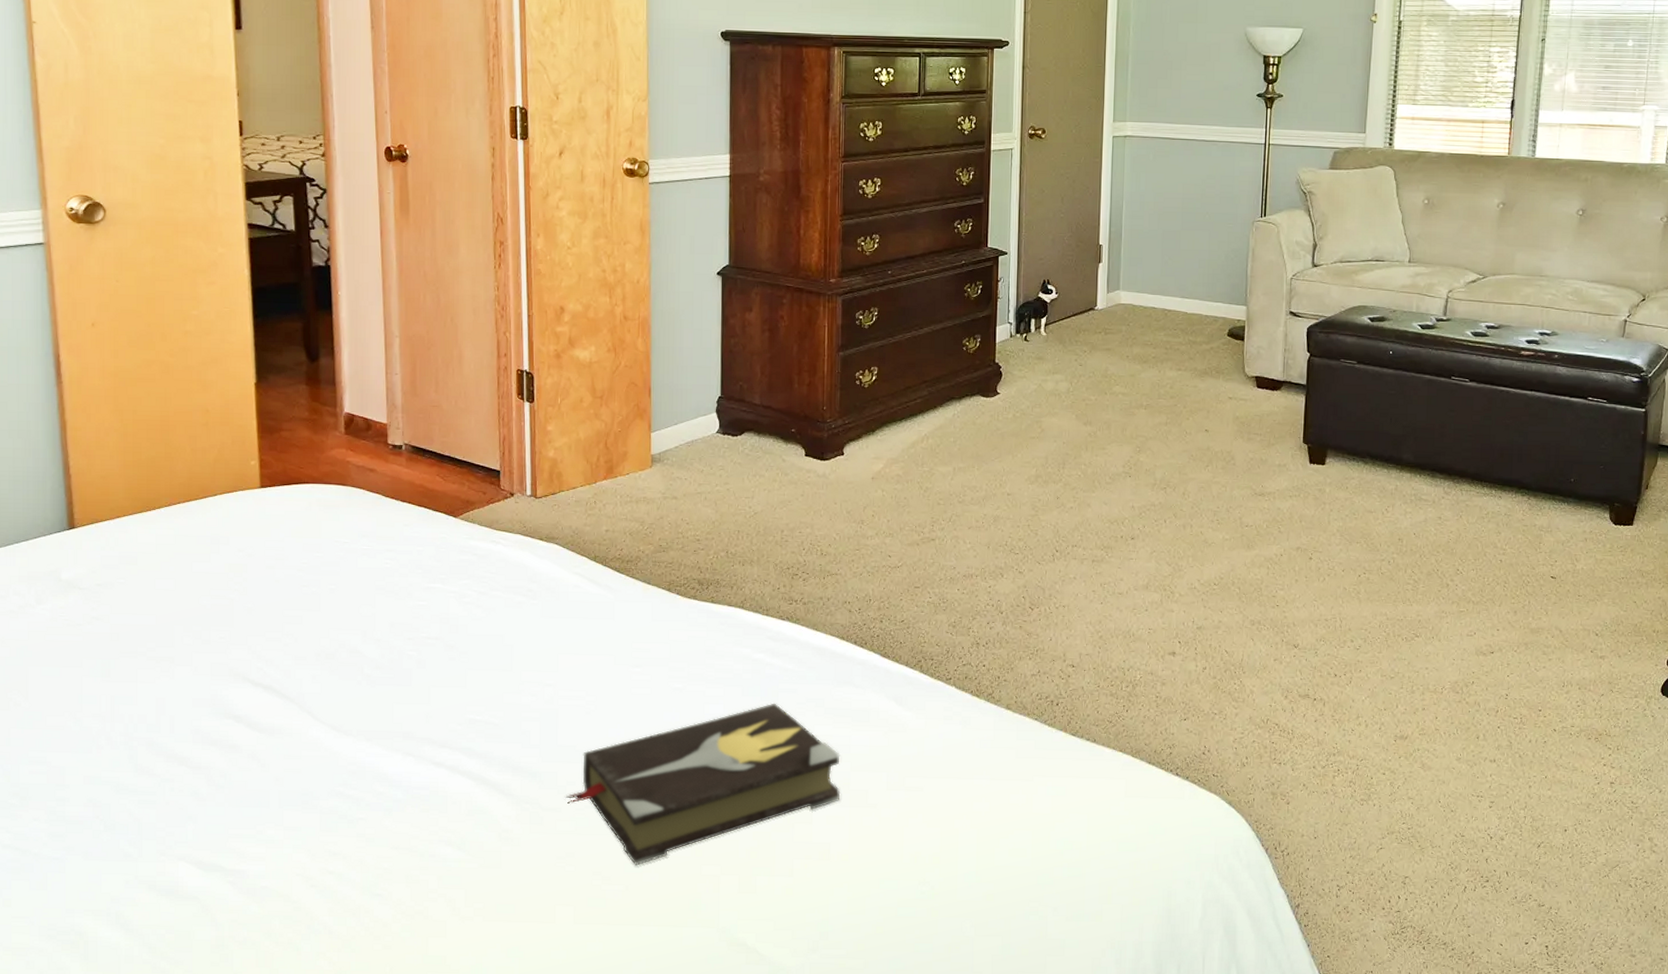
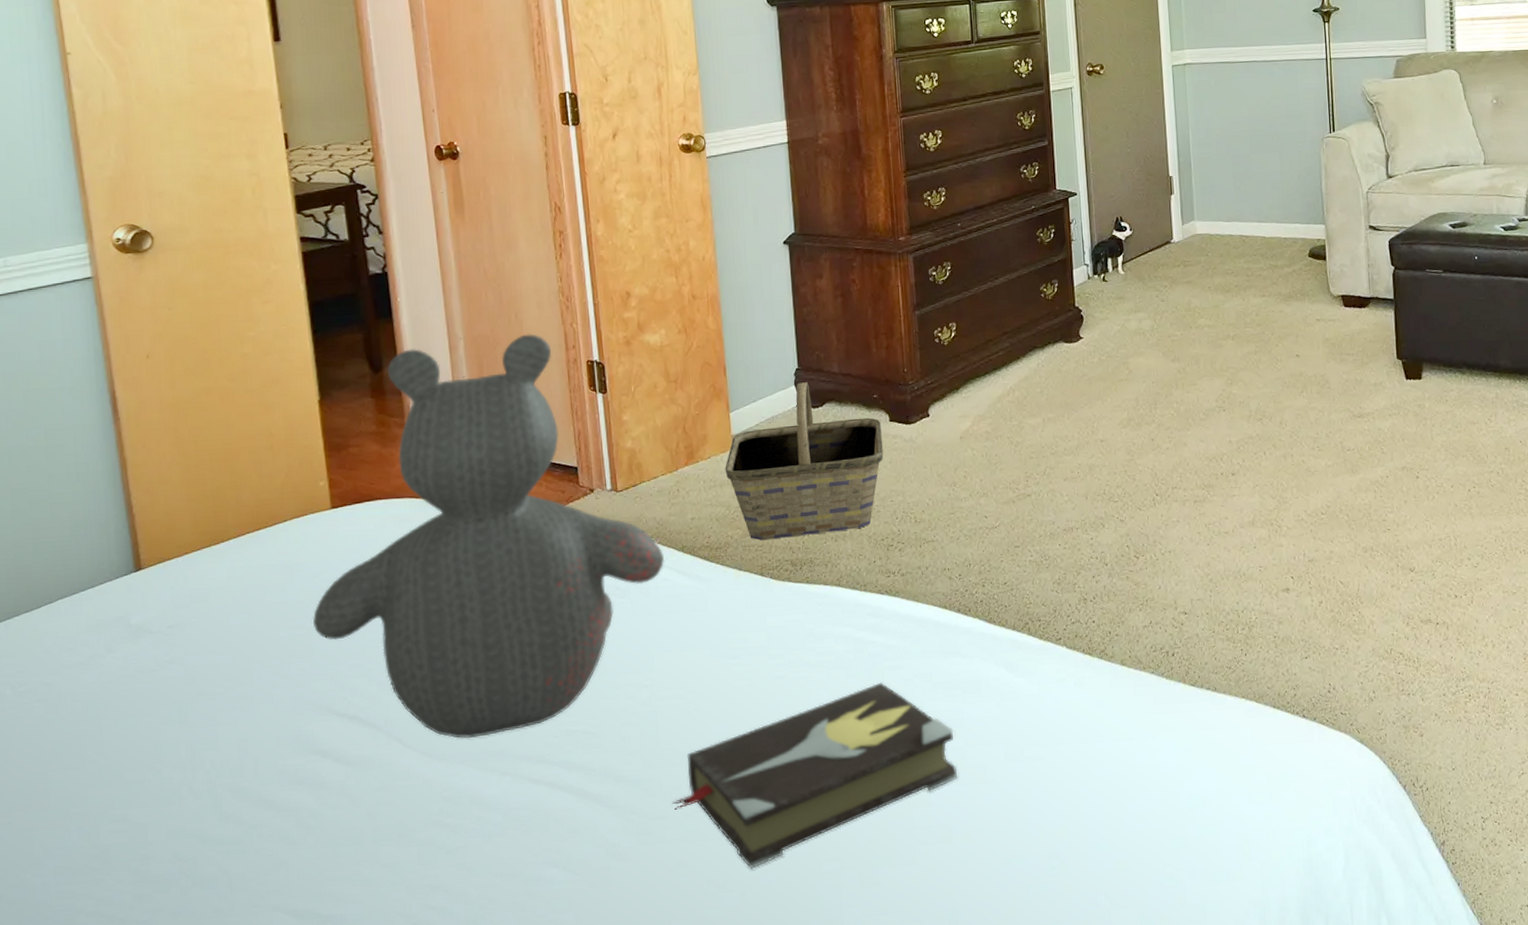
teddy bear: none [236,338,577,718] -> present [313,334,665,739]
basket: none [642,410,797,558] -> present [725,382,884,541]

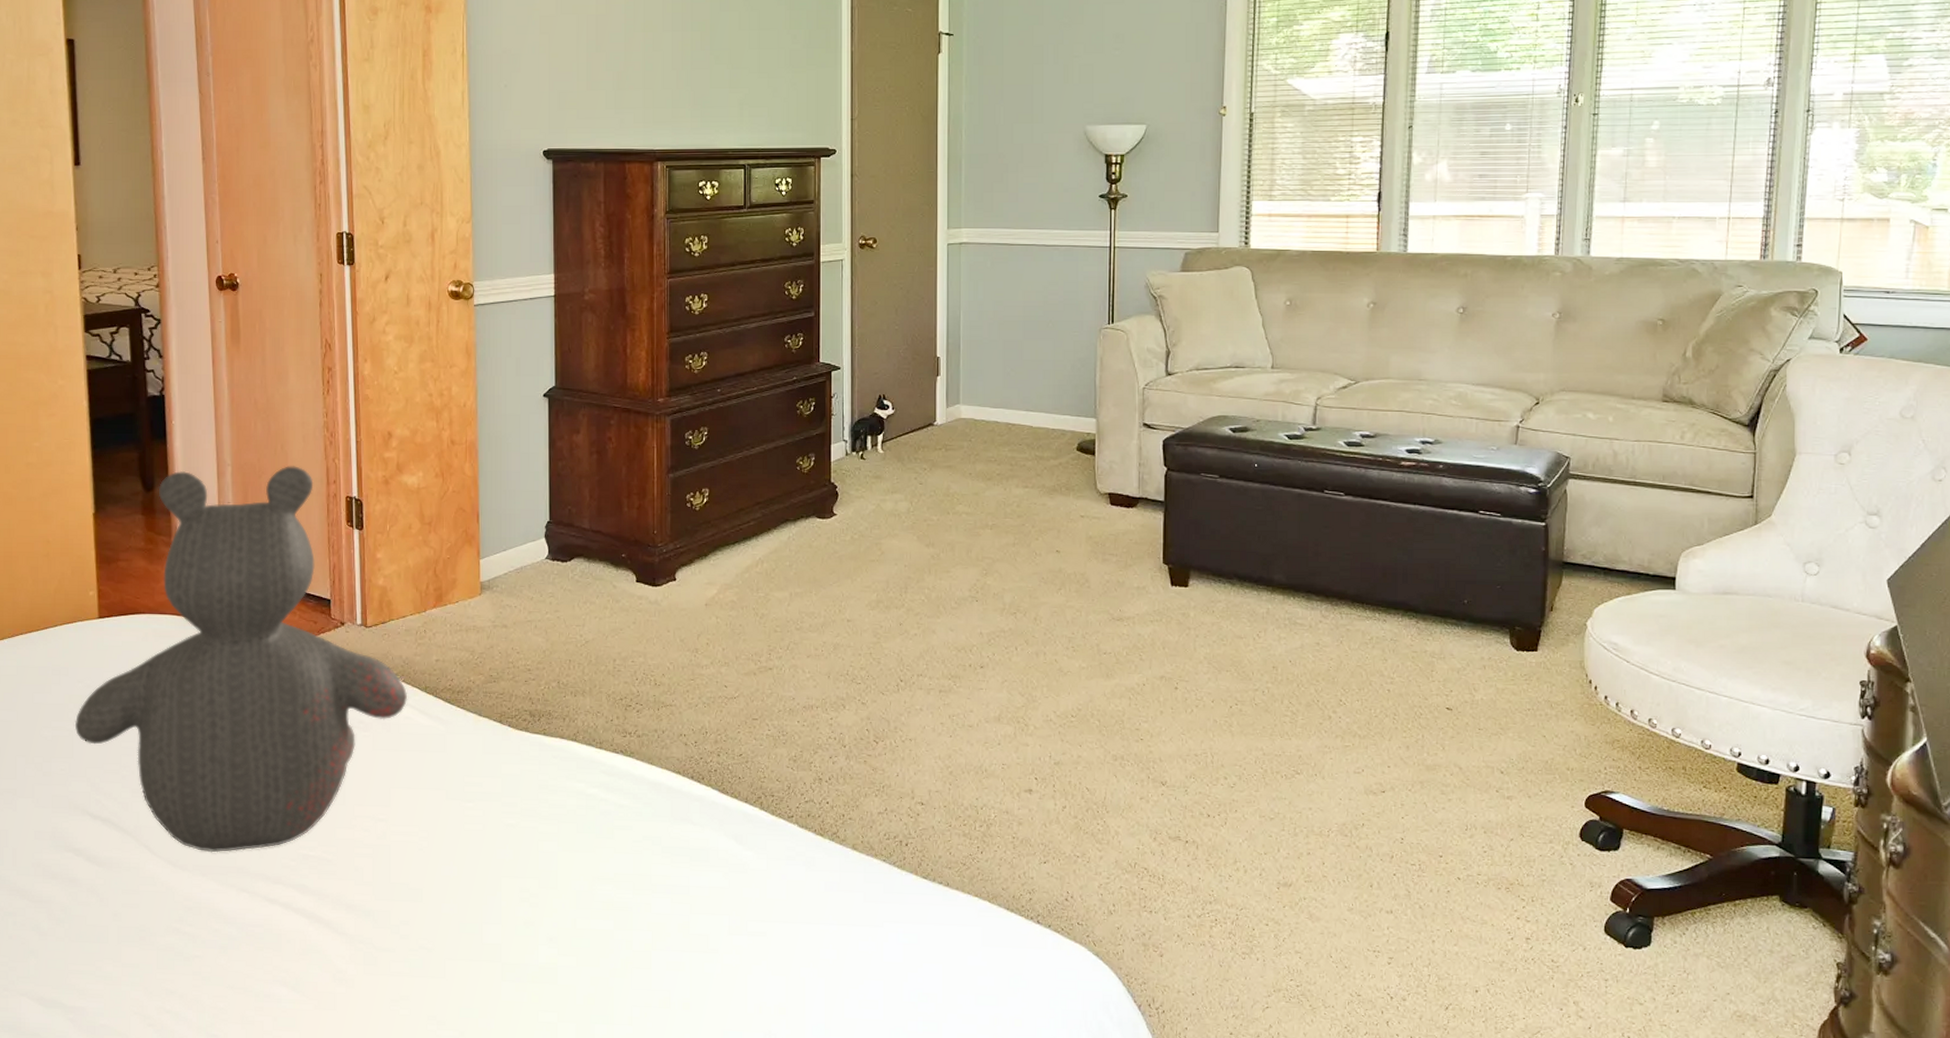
hardback book: present [672,682,958,869] -> none [399,840,680,1011]
basket: present [725,382,884,541] -> none [471,535,628,689]

